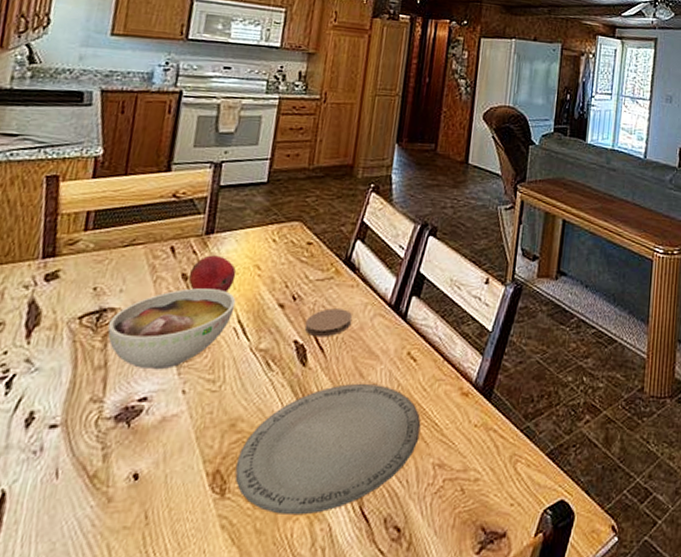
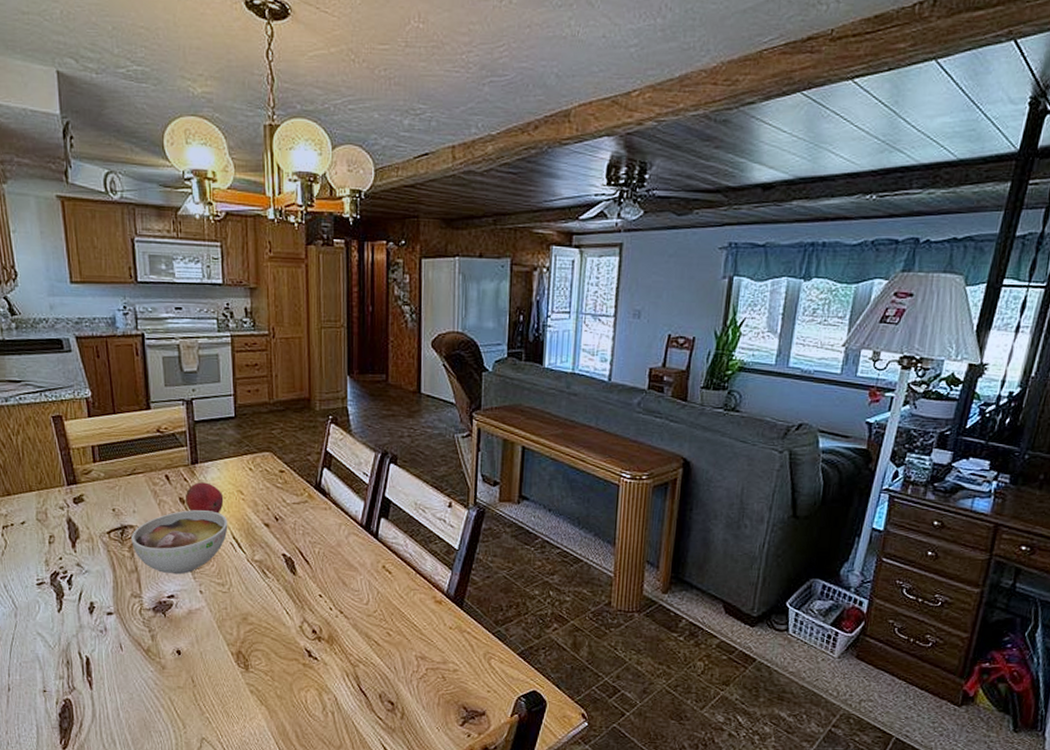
plate: present [235,383,421,516] -> none [253,590,402,688]
coaster: present [304,308,352,337] -> none [289,528,329,552]

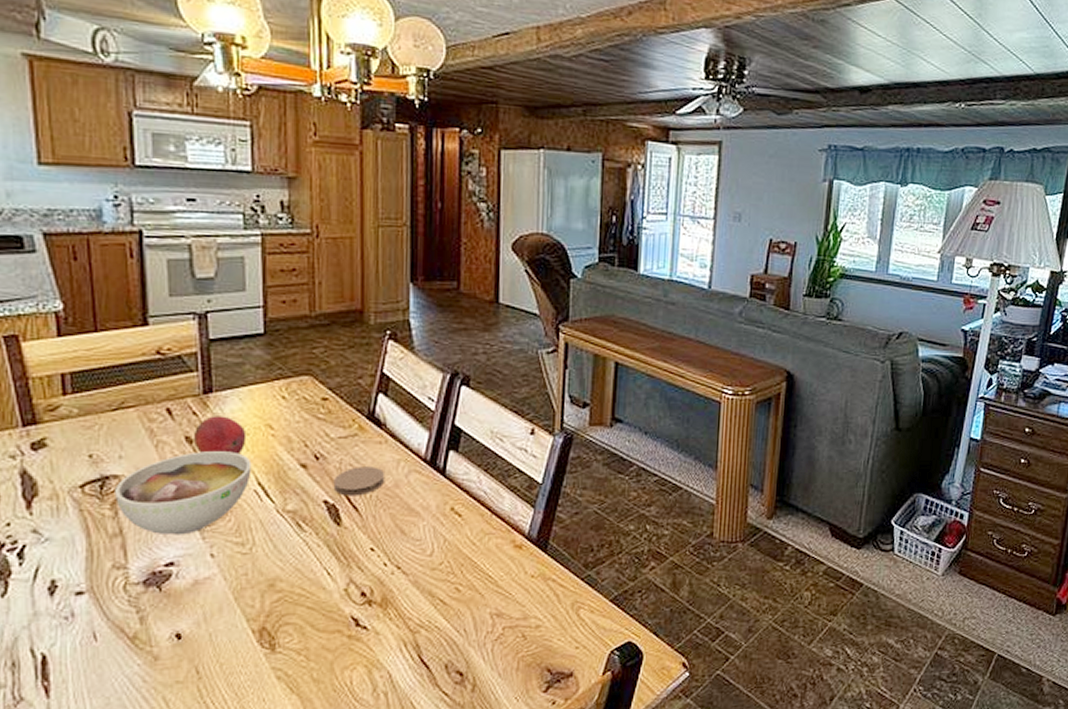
coaster: none [289,528,329,552] -> present [333,467,384,496]

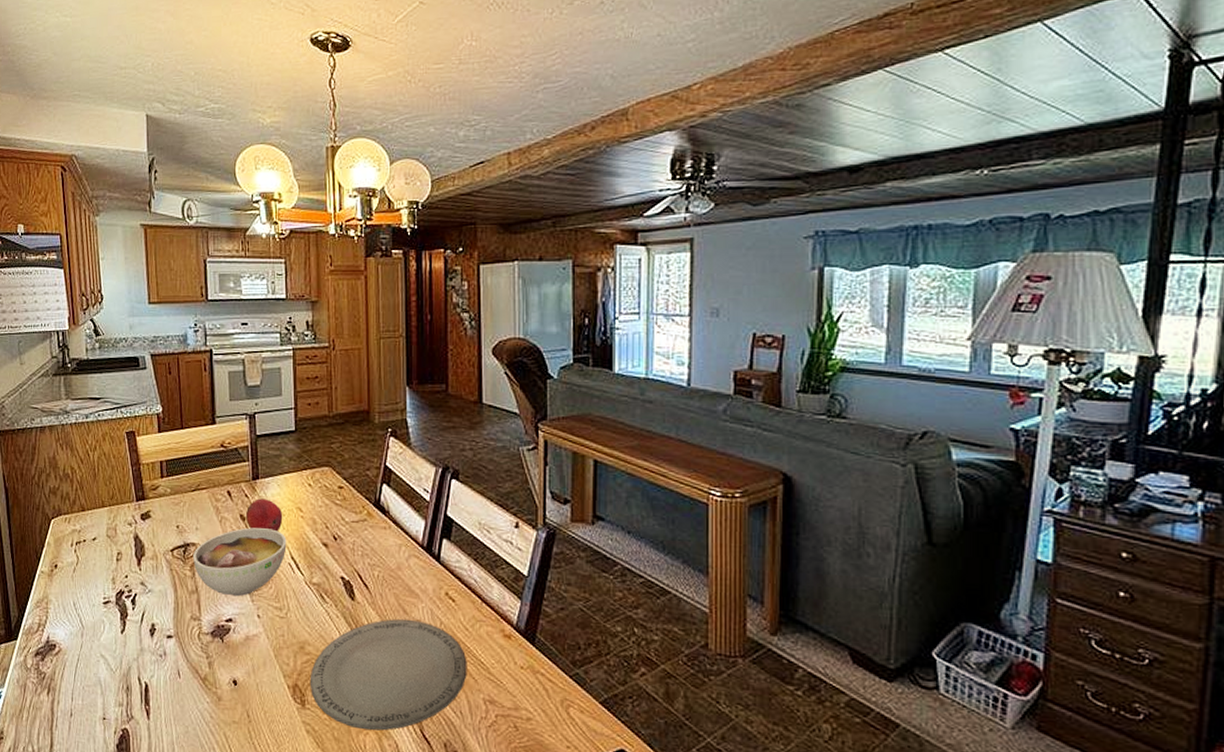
plate: none [281,540,474,665] -> present [309,619,467,731]
coaster: present [333,467,384,496] -> none [348,548,388,575]

